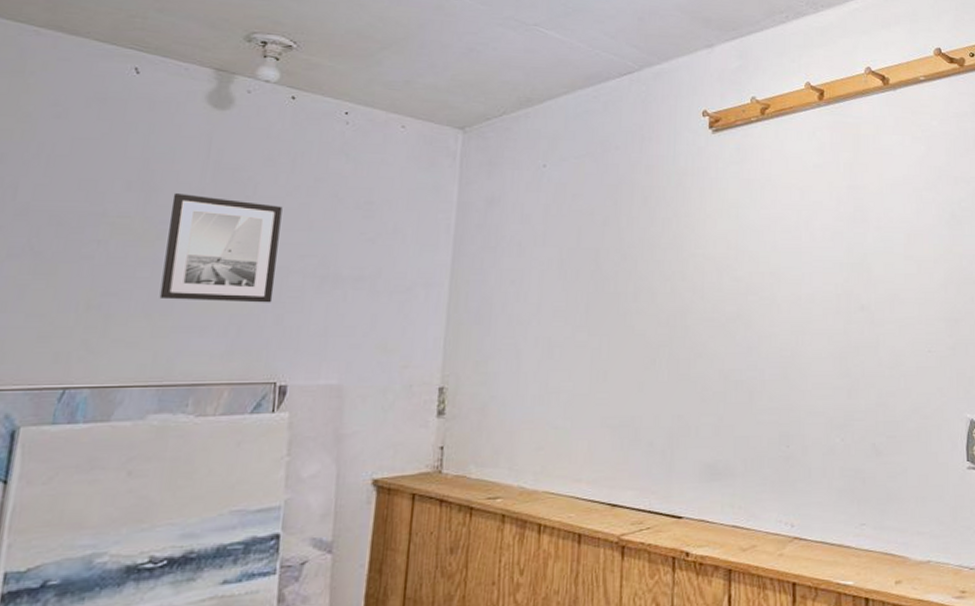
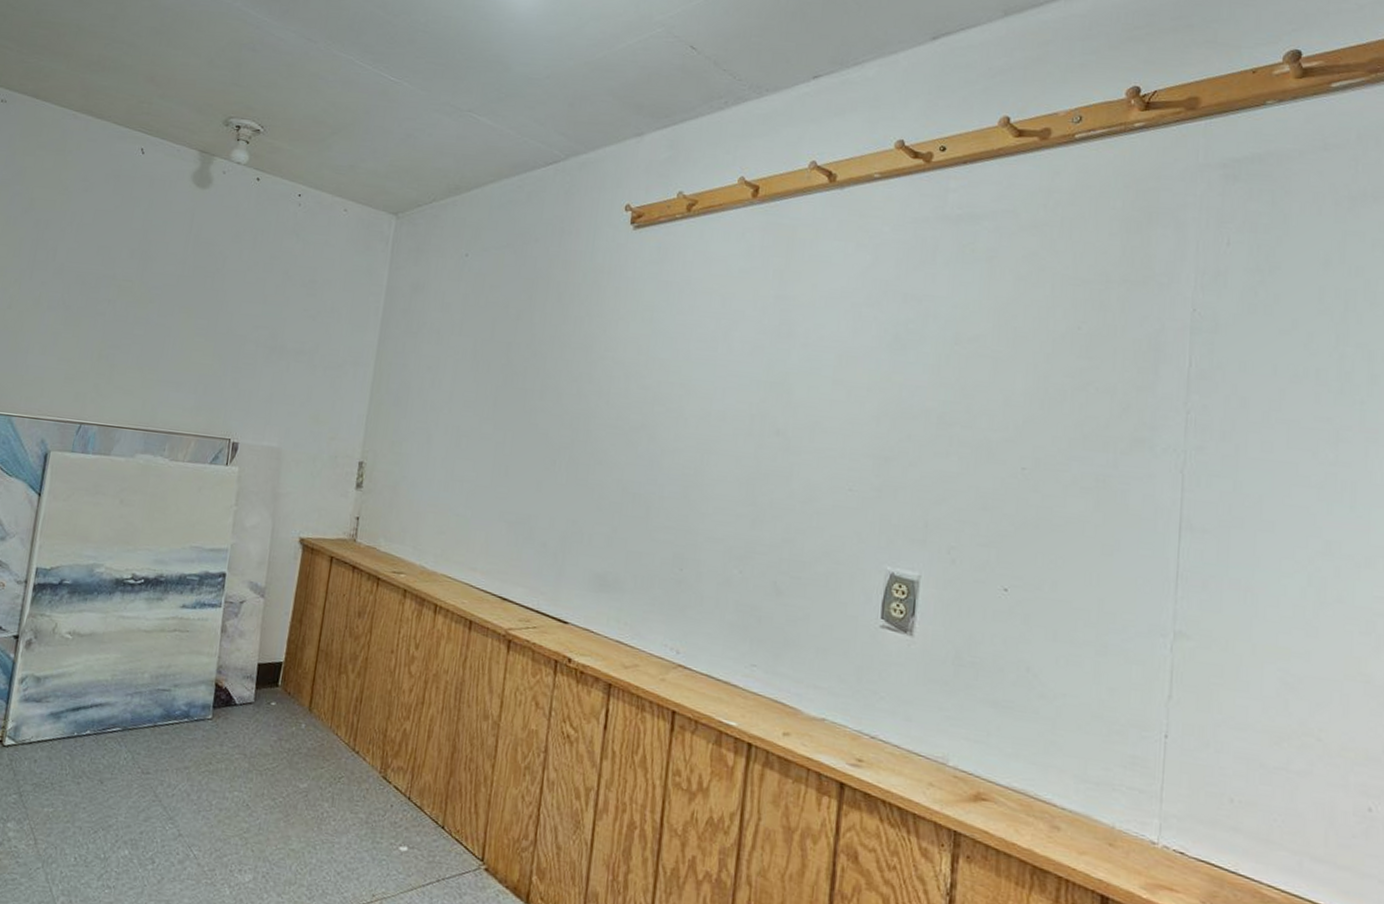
wall art: present [159,193,283,303] -> none [149,262,244,367]

